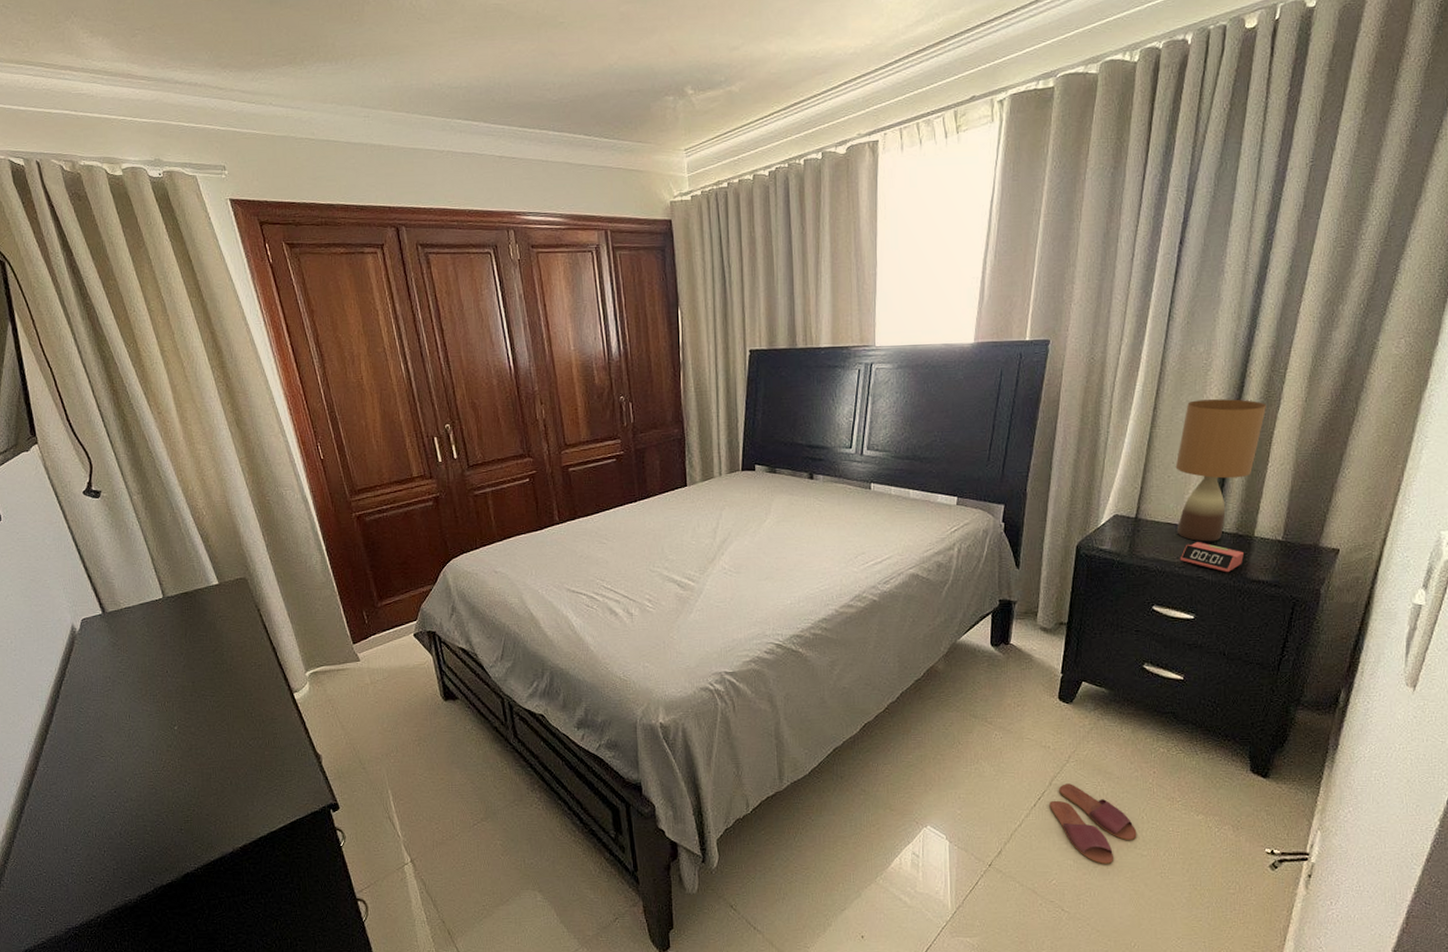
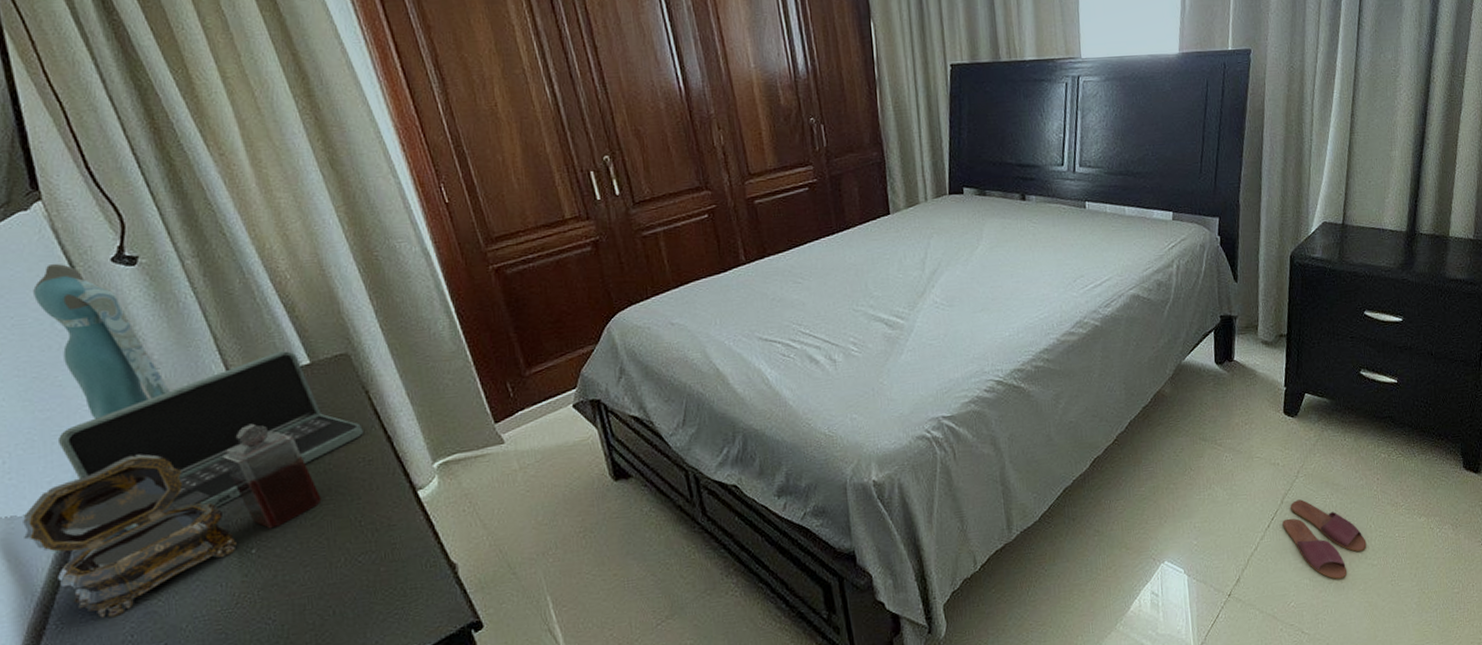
jewelry box: none [23,644,164,767] -> present [23,454,237,618]
dress: none [32,493,121,615] -> present [33,263,169,420]
laptop: none [46,572,255,702] -> present [57,350,363,531]
perfume bottle: none [155,628,224,712] -> present [221,423,322,529]
table lamp: present [1175,399,1267,542] -> none [1374,104,1451,245]
alarm clock: present [1180,542,1244,573] -> none [1385,245,1442,274]

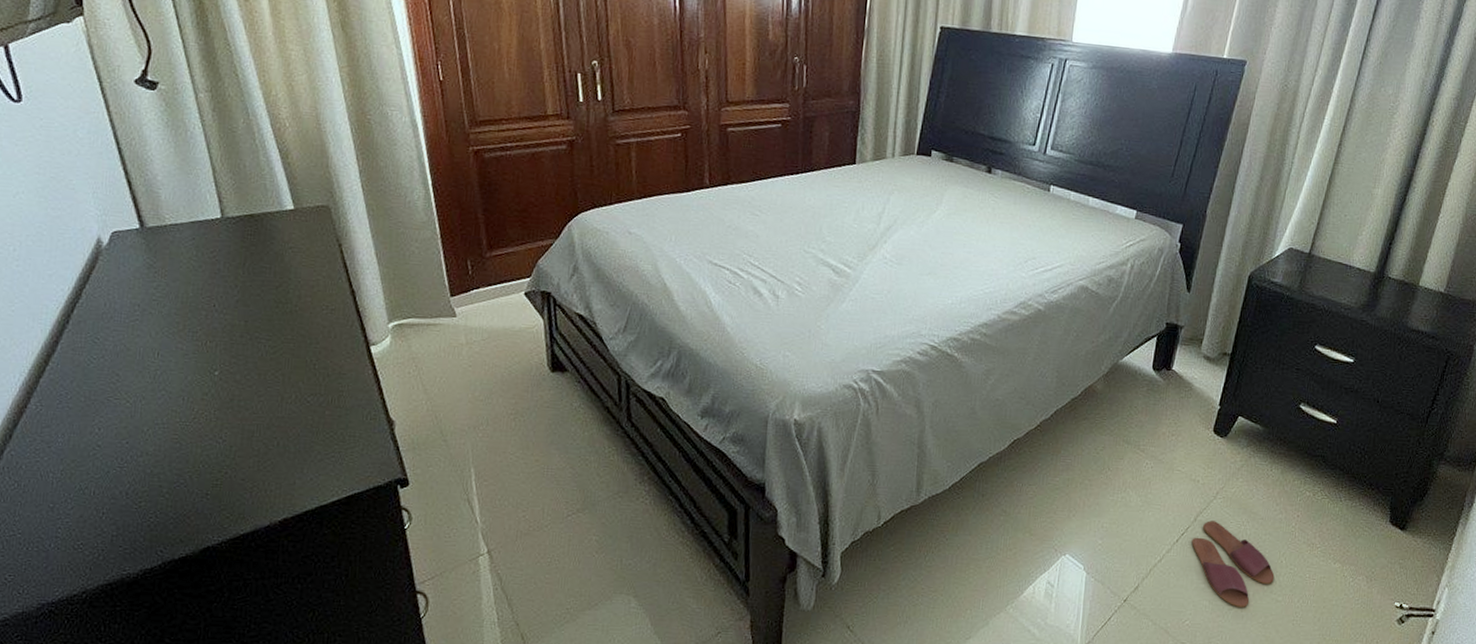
jewelry box: present [23,454,237,618] -> none [21,264,203,410]
dress: present [33,263,169,420] -> none [63,75,167,226]
laptop: present [57,350,363,531] -> none [63,192,331,333]
perfume bottle: present [221,423,322,529] -> none [202,255,284,356]

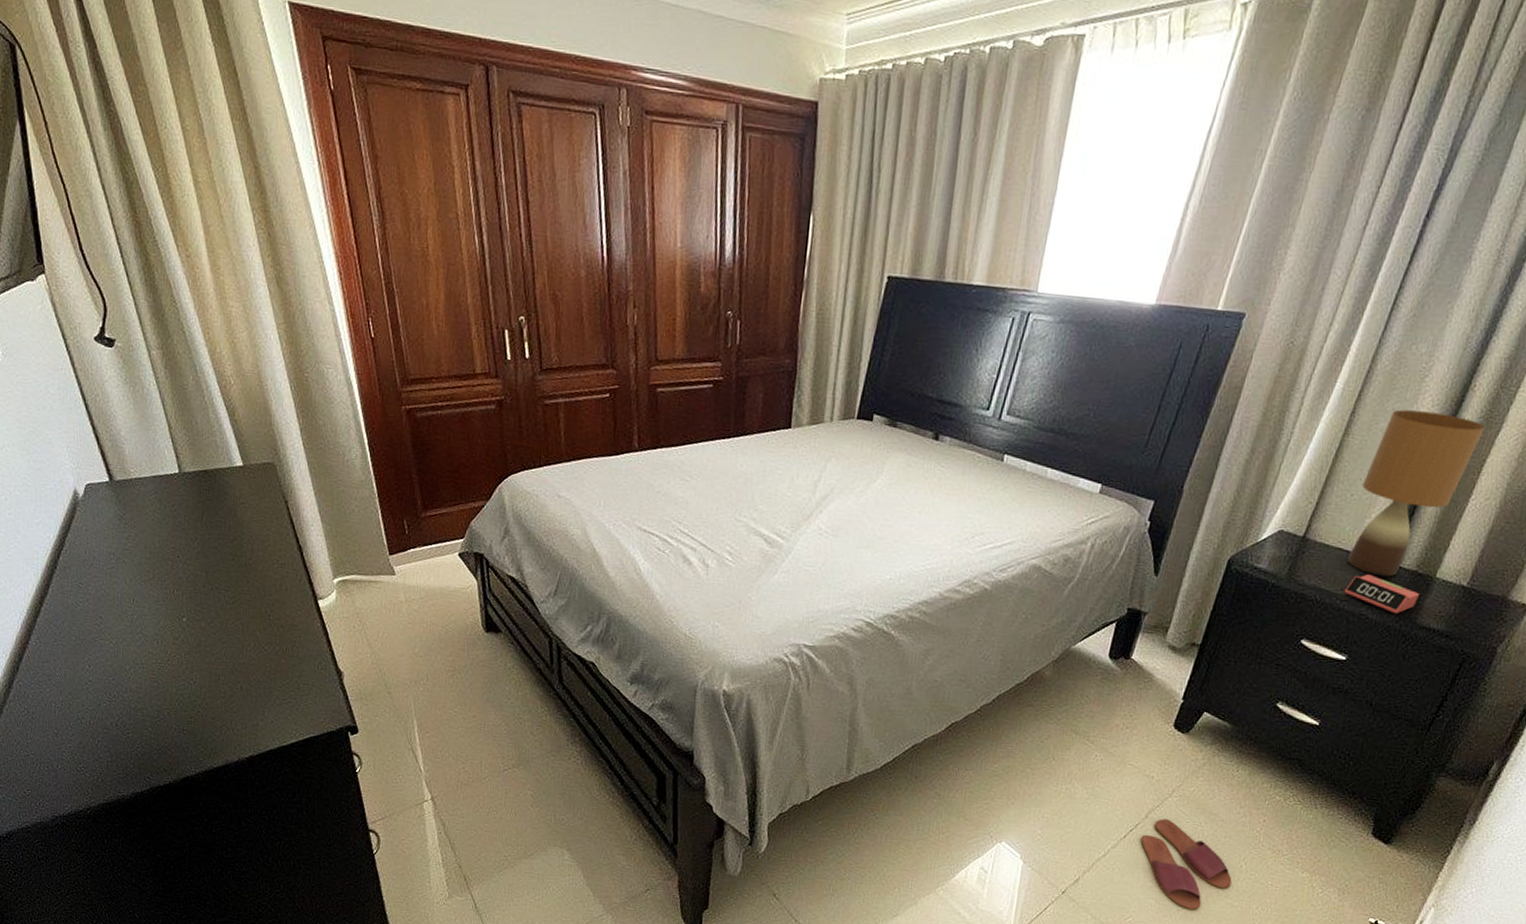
table lamp: none [1346,141,1445,287] -> present [1347,409,1486,577]
alarm clock: none [1346,285,1407,320] -> present [1343,574,1419,615]

